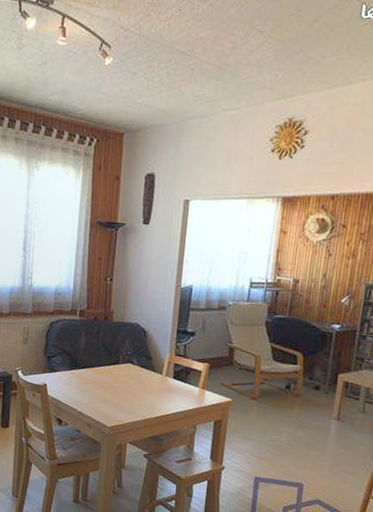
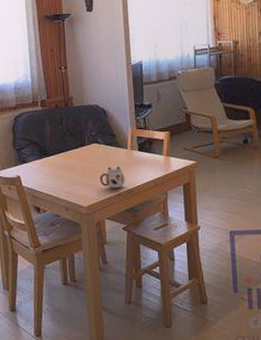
mug: none [128,390,155,414] -> present [100,166,125,189]

